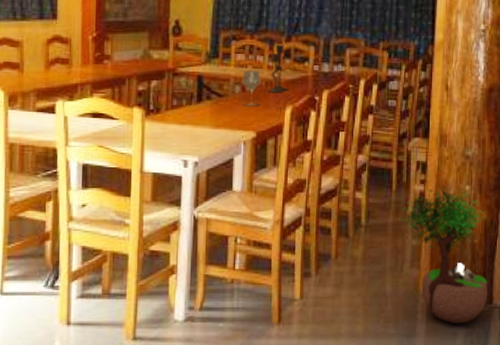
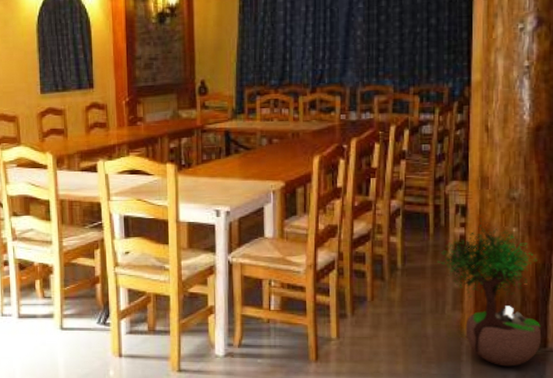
wine glass: present [241,71,261,107] -> none [268,123,288,158]
candlestick: present [268,44,289,94] -> none [295,96,316,145]

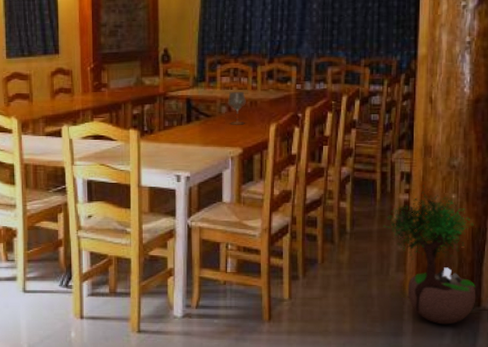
wine glass: none [268,123,288,158] -> present [227,92,246,125]

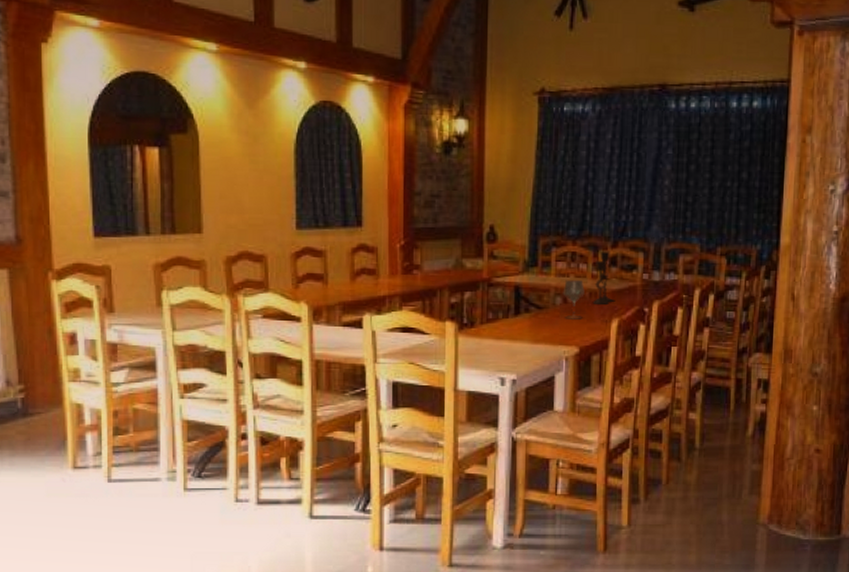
candlestick: none [253,66,273,113] -> present [592,251,615,306]
potted tree: present [382,184,476,325] -> none [735,394,836,555]

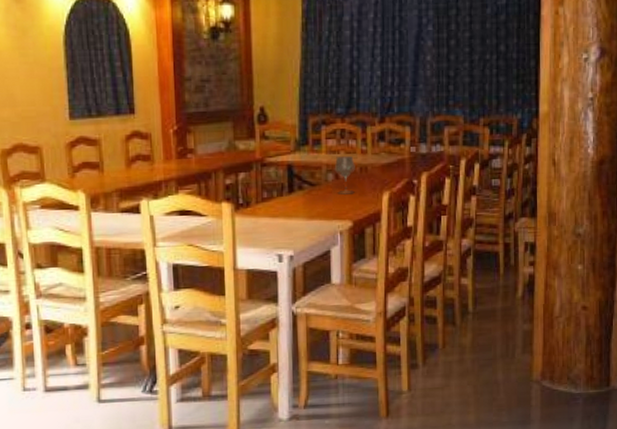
candlestick: present [592,251,615,306] -> none [363,126,385,180]

